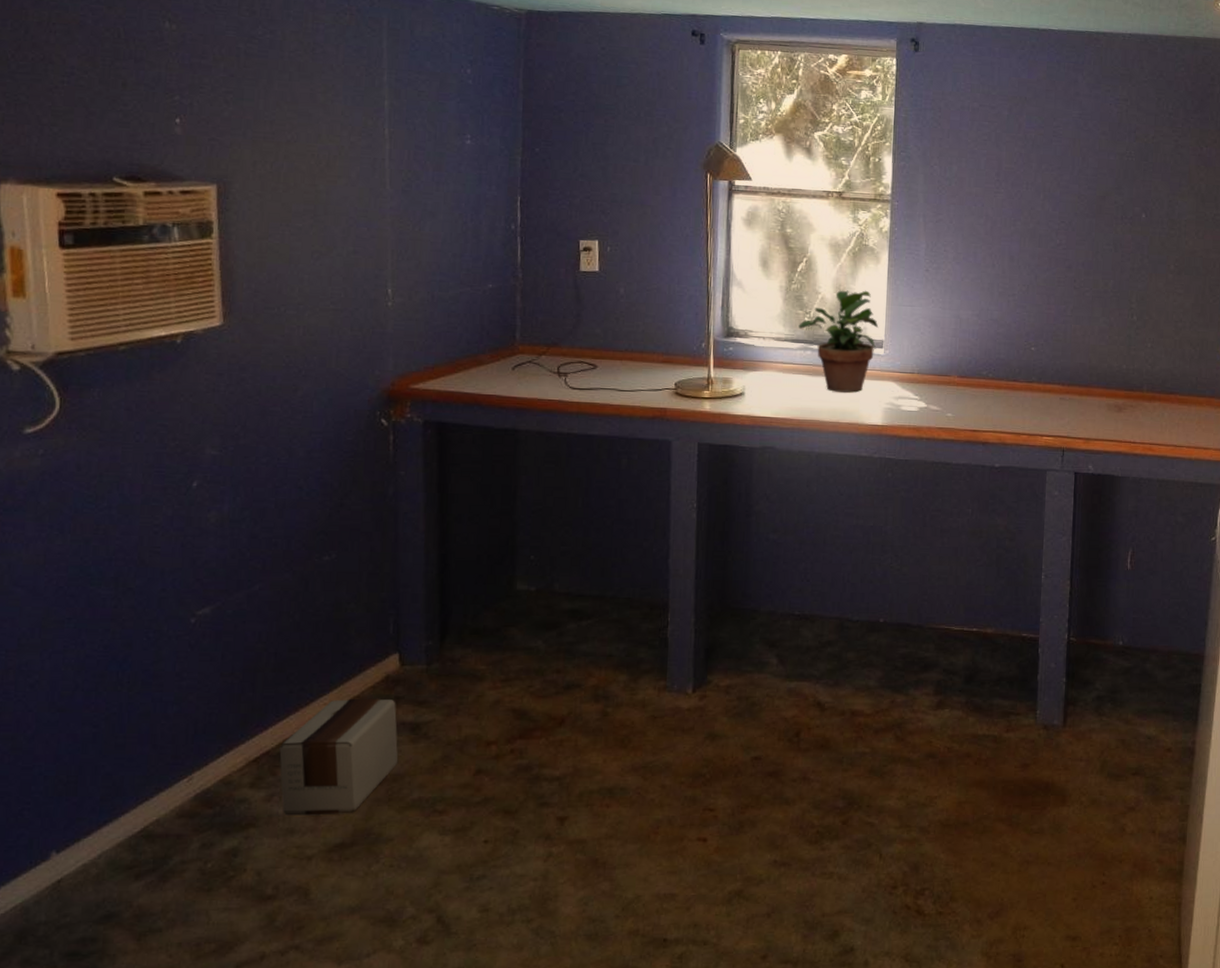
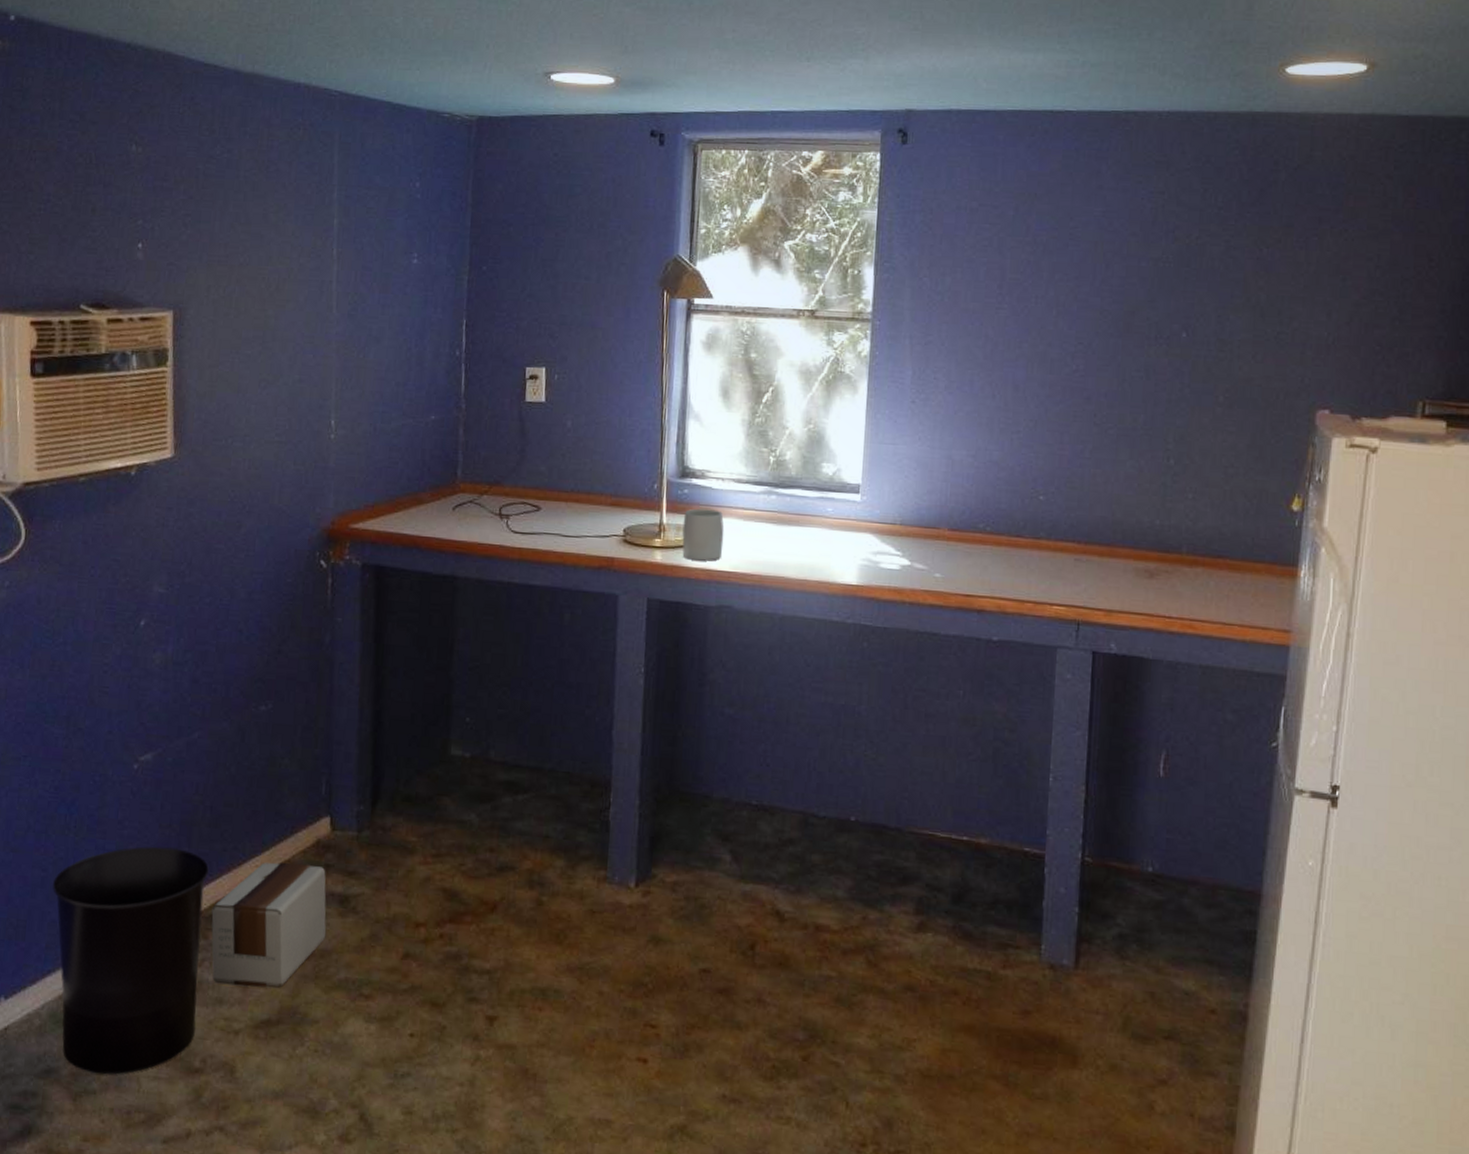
waste bin: none [106,694,275,912] -> present [53,846,209,1074]
mug: none [728,363,766,409] -> present [682,508,724,561]
potted plant: present [798,290,879,393] -> none [762,424,855,545]

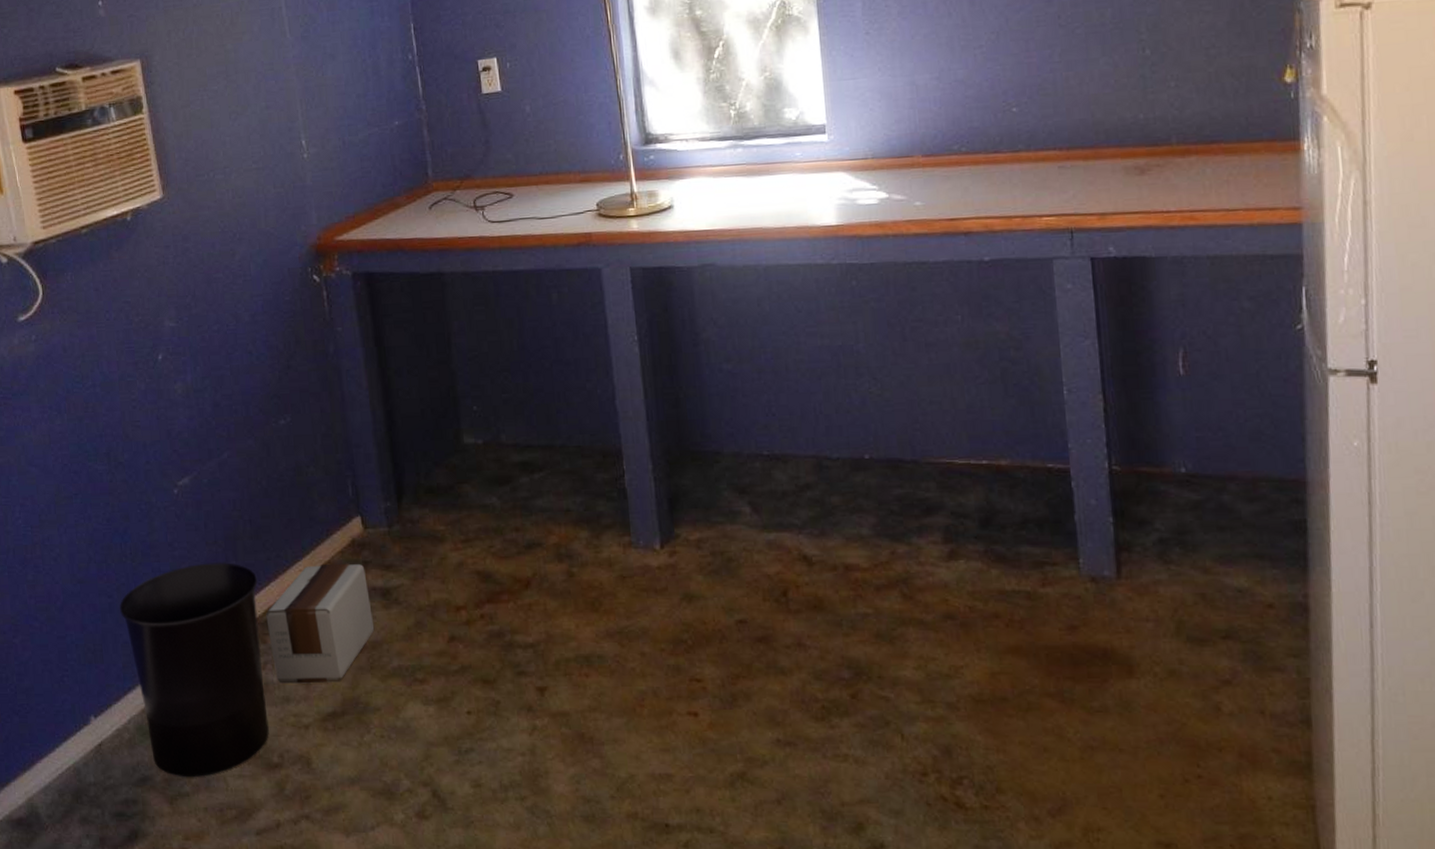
mug: present [682,508,724,561] -> none [653,171,697,224]

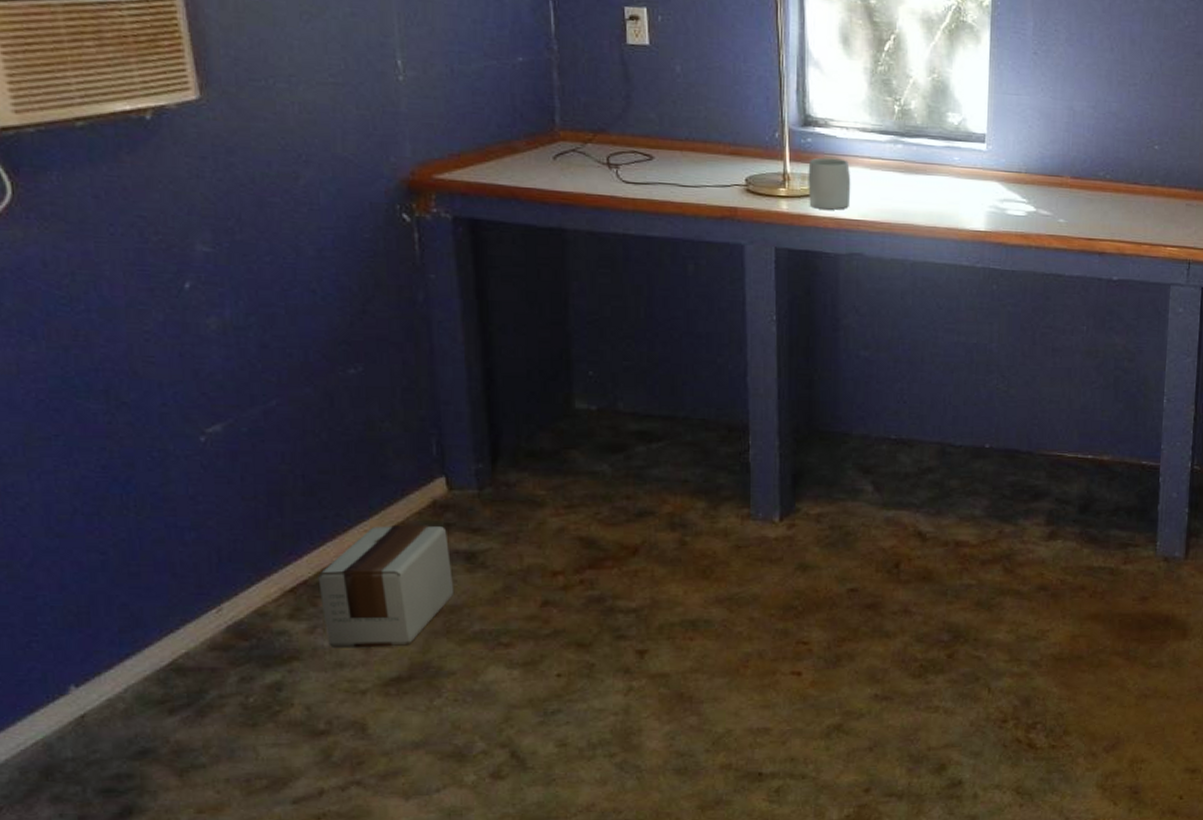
waste bin: present [120,562,269,777] -> none [117,519,315,747]
mug: none [653,171,697,224] -> present [808,157,851,210]

